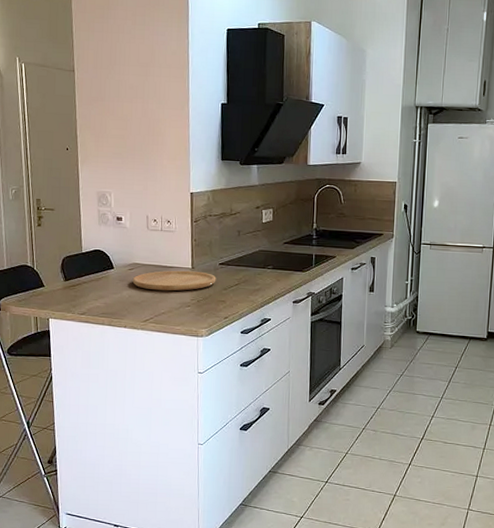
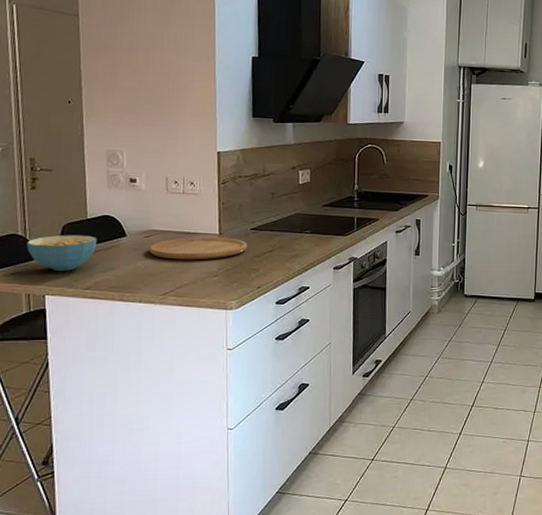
cereal bowl: none [34,266,91,298] -> present [26,234,98,271]

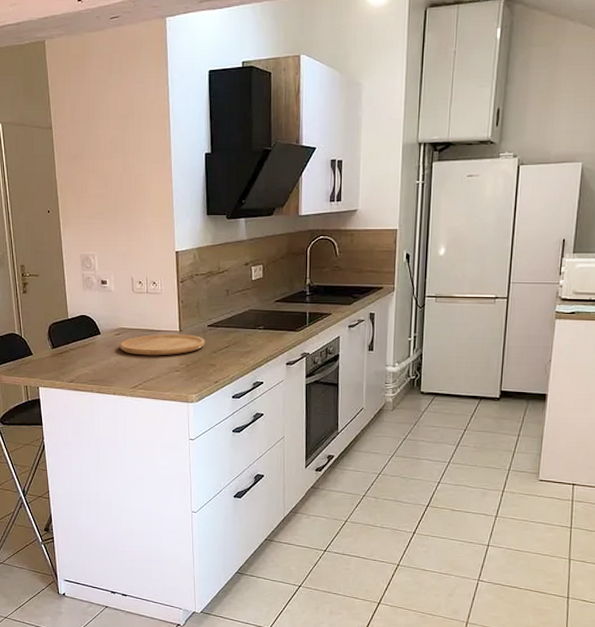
cereal bowl: present [26,234,98,271] -> none [22,333,77,366]

